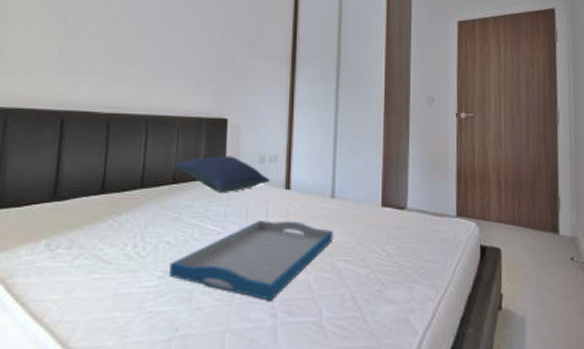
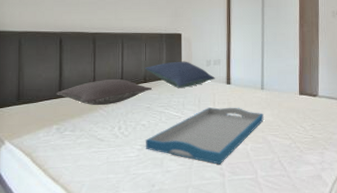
pillow: none [49,176,183,214] -> present [56,78,152,106]

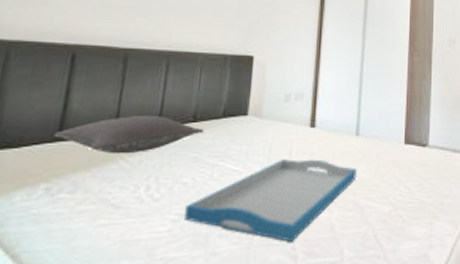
pillow: present [144,61,215,88] -> none [195,93,295,131]

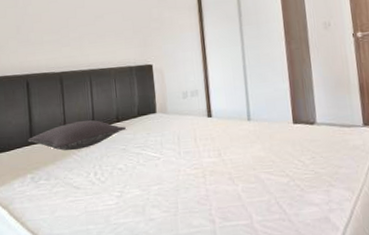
tray: present [184,159,357,242] -> none [124,143,254,210]

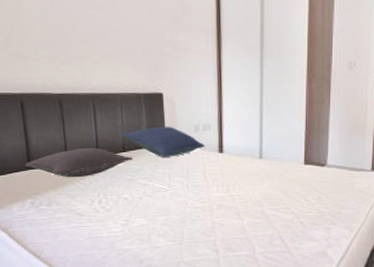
pillow: none [116,94,194,126] -> present [122,126,205,157]

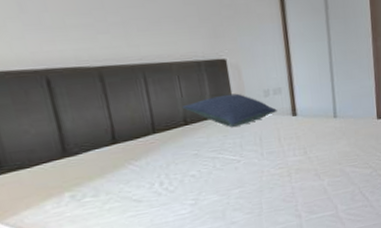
pillow: present [24,147,132,178] -> none [58,124,197,162]

